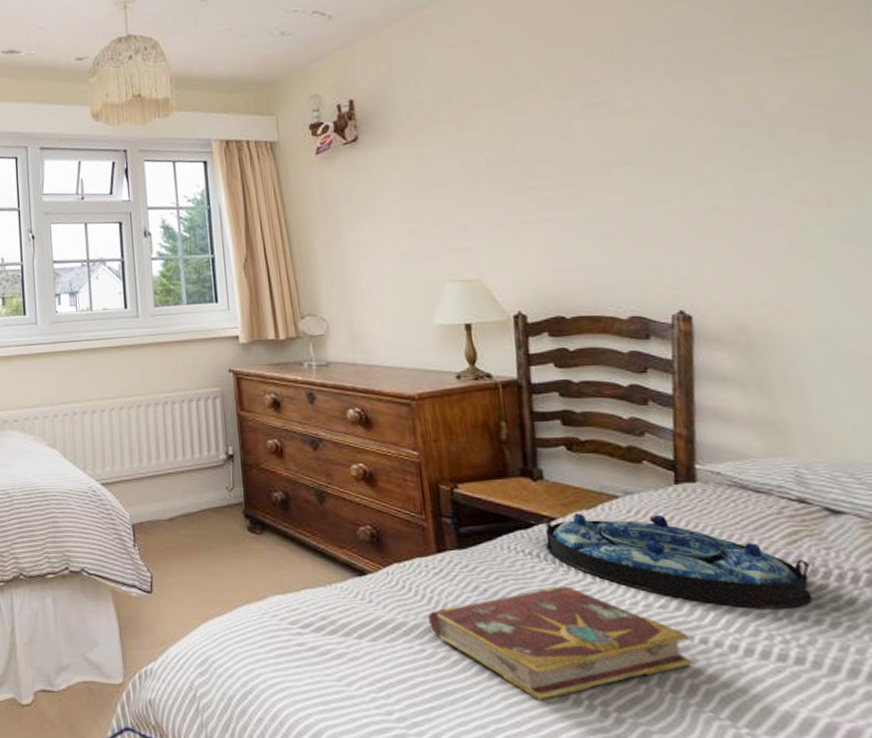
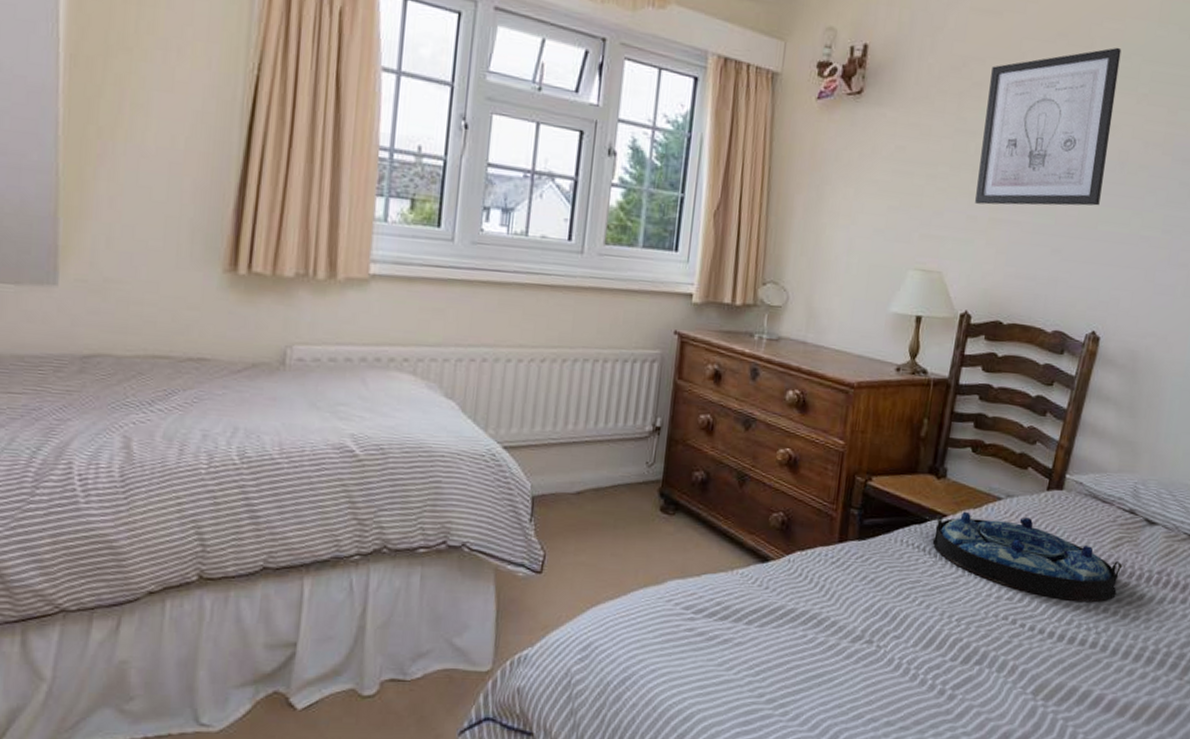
book: present [428,585,693,701] -> none [816,578,1022,682]
wall art: none [484,38,646,211] -> present [975,47,1122,206]

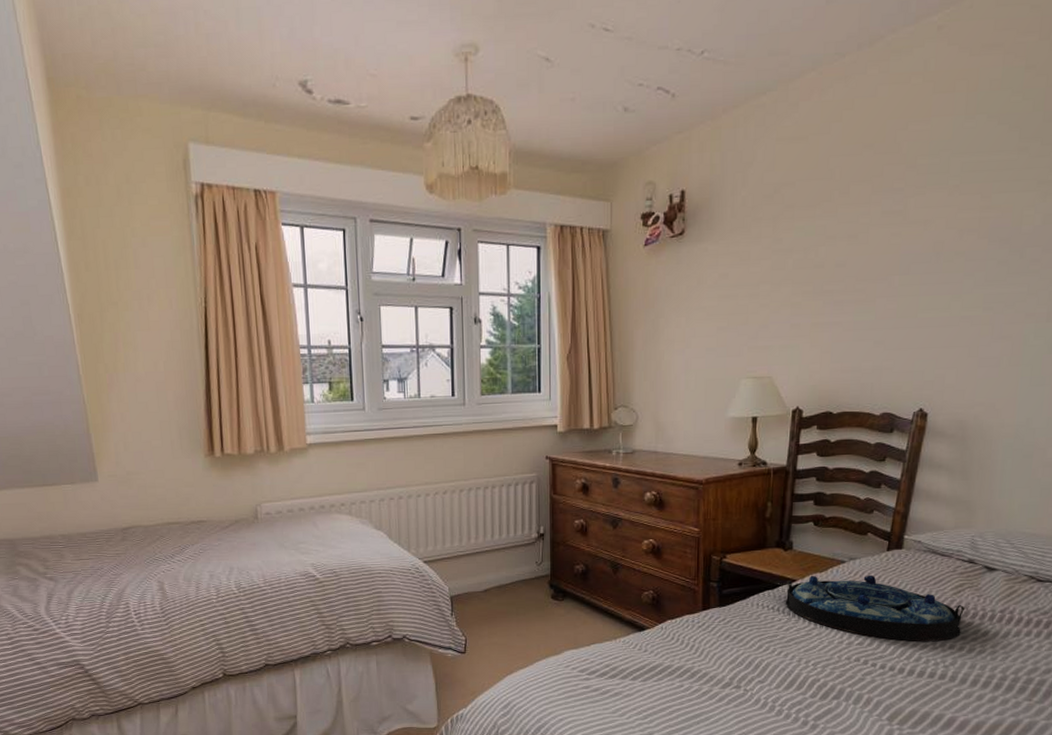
wall art: present [975,47,1122,206] -> none [797,146,929,312]

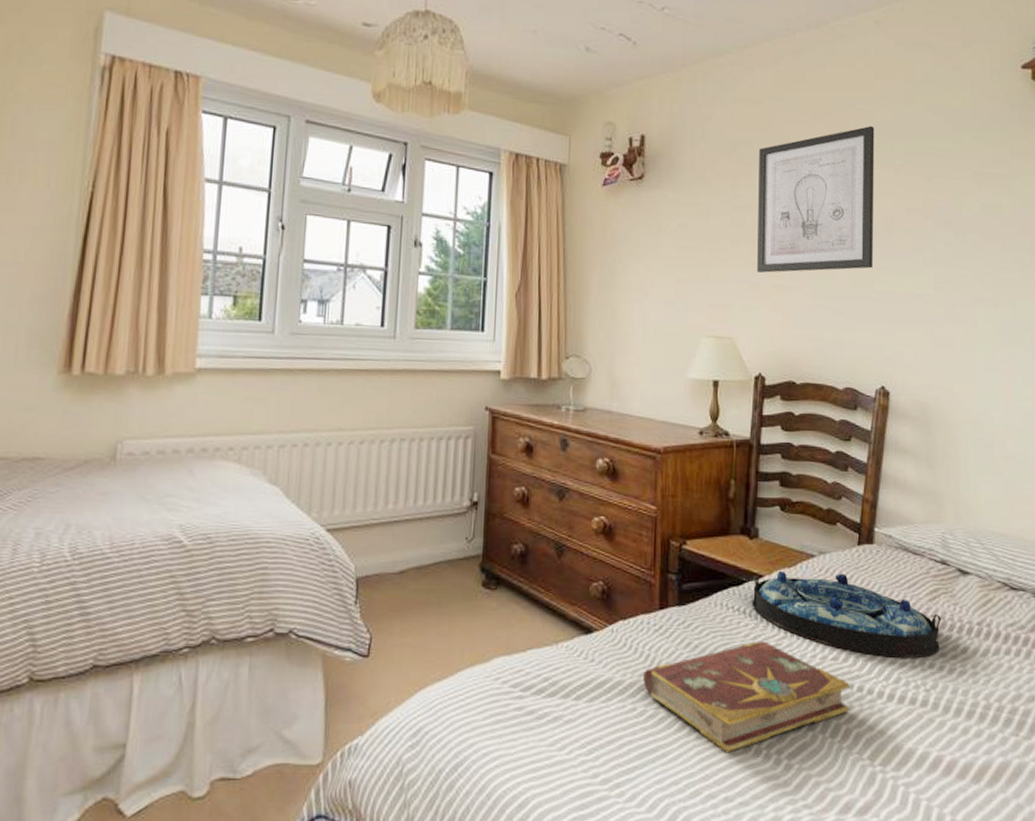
book: none [689,631,873,717] -> present [643,641,850,753]
wall art: none [797,146,929,312] -> present [757,125,875,273]

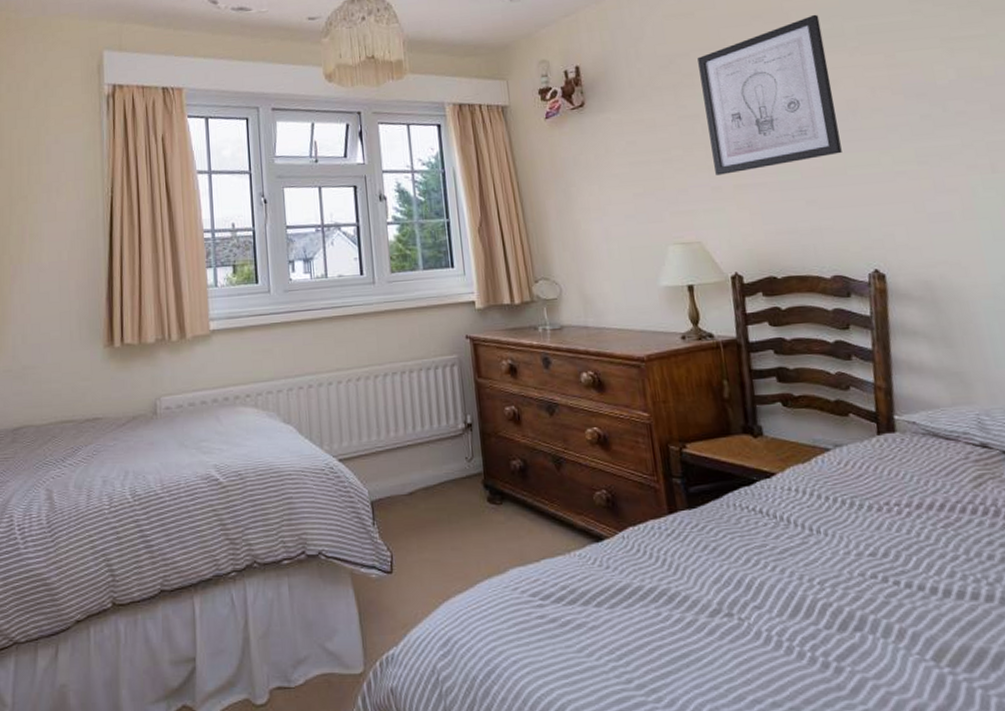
book: present [643,641,850,753] -> none [662,539,900,657]
serving tray: present [751,570,942,657] -> none [764,465,998,551]

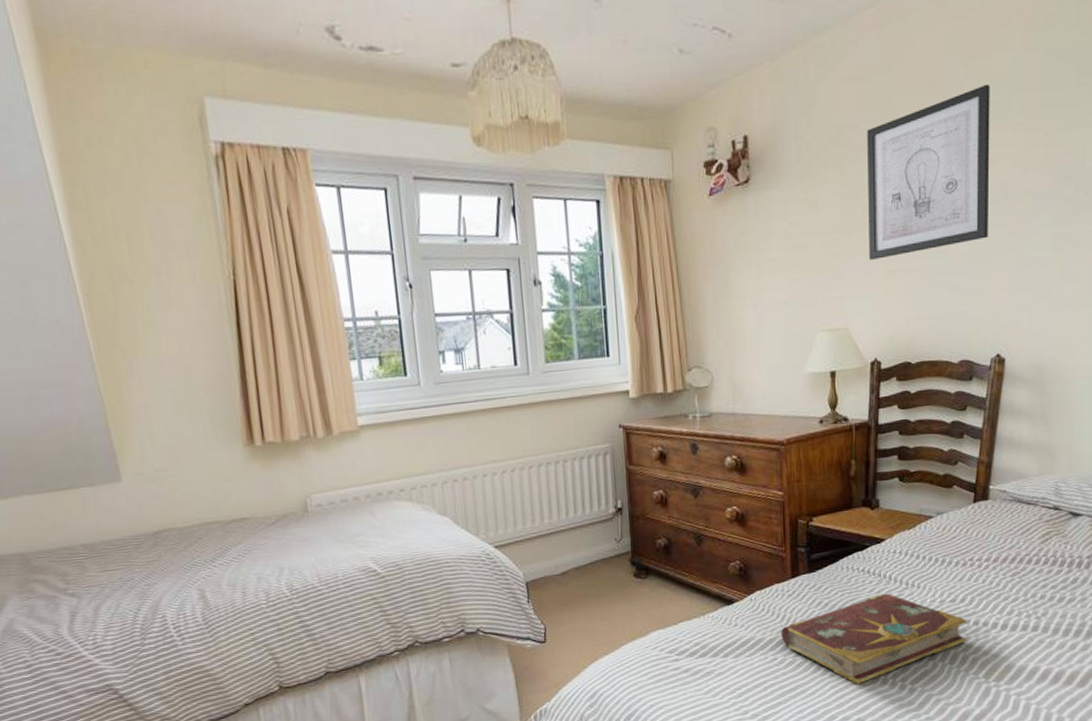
book: none [662,539,900,657] -> present [781,593,966,685]

